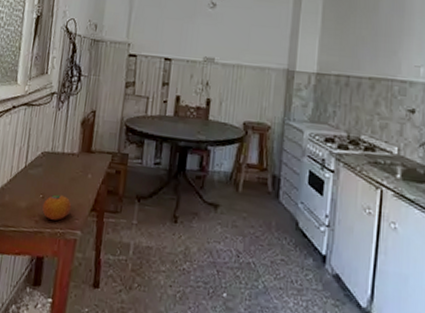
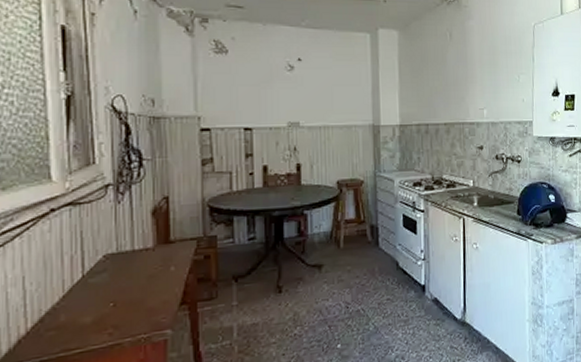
fruit: present [42,194,72,220] -> none [116,296,155,327]

